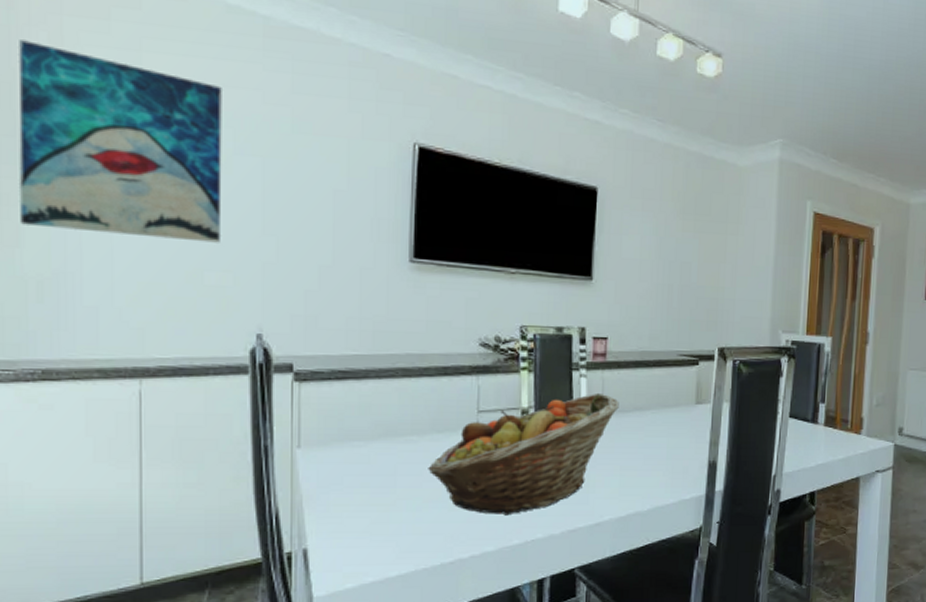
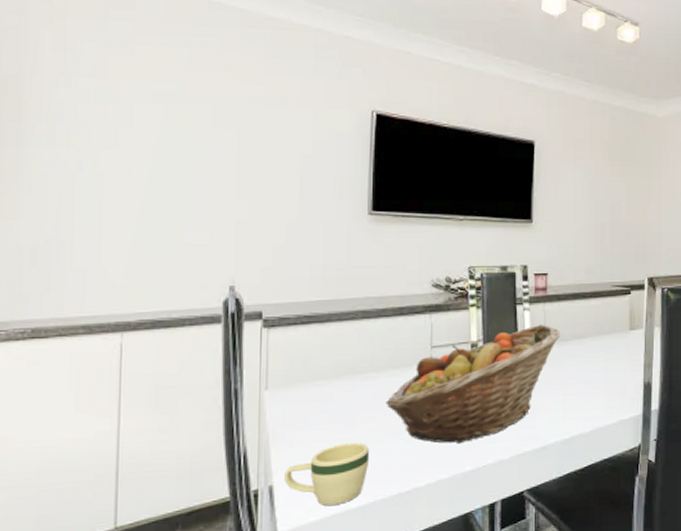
wall art: present [18,40,222,243] -> none [20,39,204,206]
mug: none [319,509,411,573] -> present [284,443,370,507]

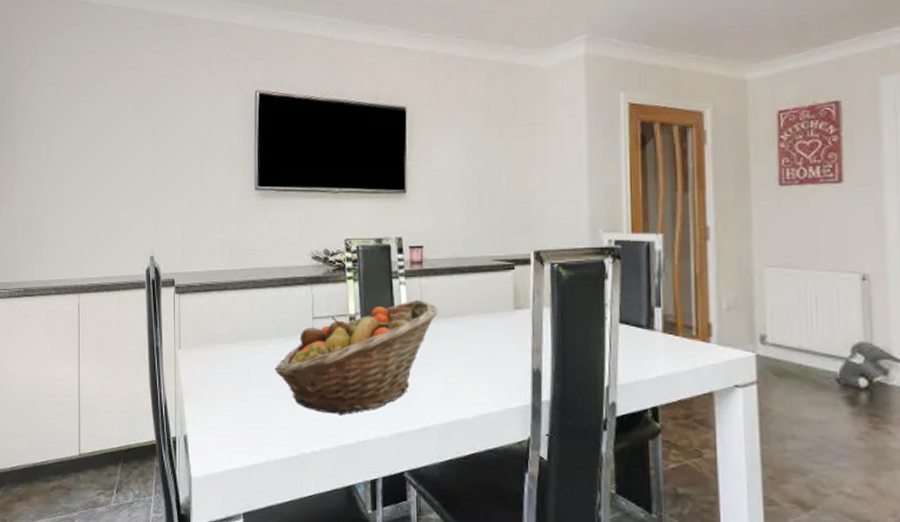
mug: present [284,443,370,507] -> none [195,404,263,461]

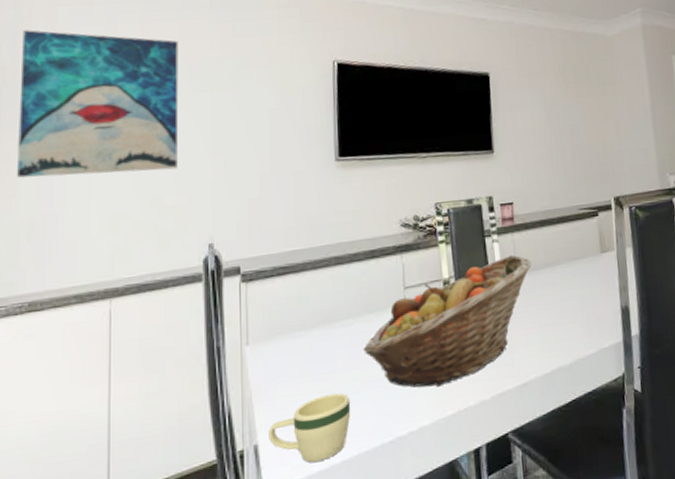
wall art: none [13,59,127,188] -> present [17,30,179,178]
mug: none [195,404,263,461] -> present [268,393,351,463]

